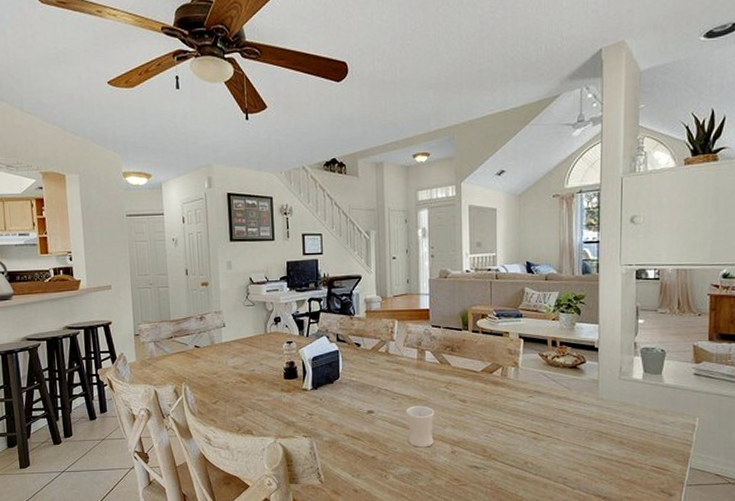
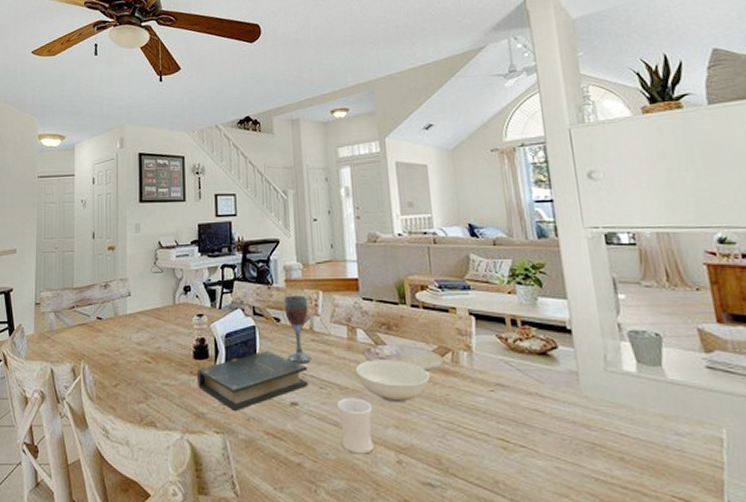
book: none [287,371,383,419] -> present [196,351,309,411]
cup: none [363,324,386,379] -> present [283,295,312,362]
bowl: none [422,375,483,408] -> present [355,360,430,403]
plate: none [430,362,496,383] -> present [363,344,445,371]

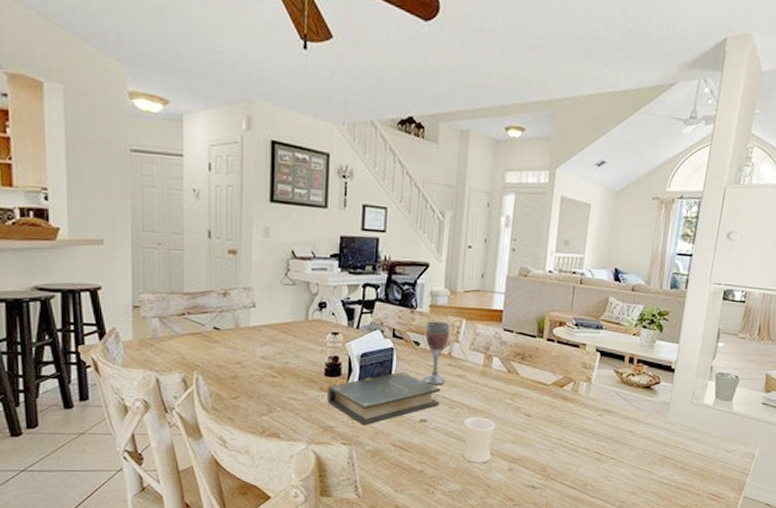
bowl: present [355,360,430,403] -> none [485,385,551,423]
plate: present [363,344,445,371] -> none [495,372,567,397]

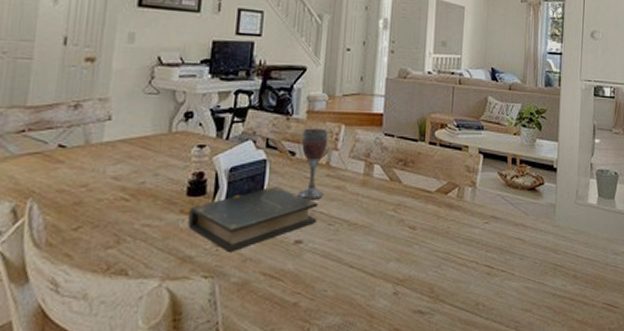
mug: present [463,416,495,464] -> none [342,233,378,289]

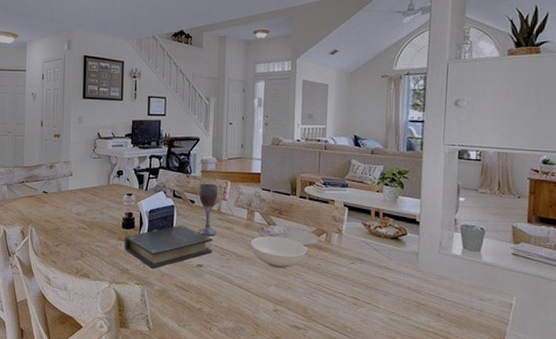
bowl: none [367,195,436,237] -> present [250,236,308,269]
plate: none [377,180,452,206] -> present [258,225,320,247]

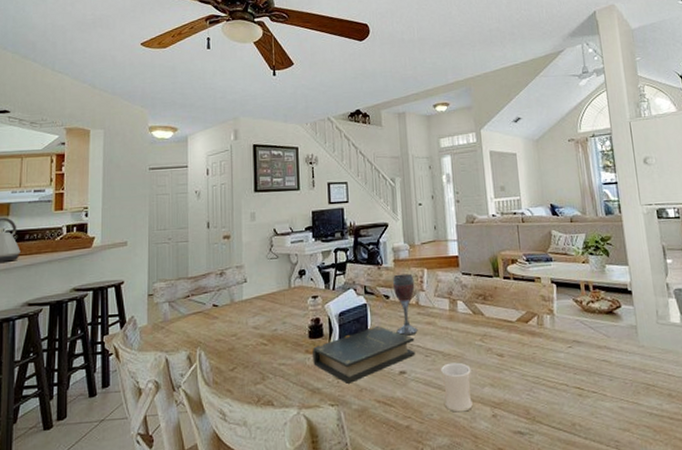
mug: none [233,263,260,304] -> present [441,362,473,413]
bowl: present [250,236,308,269] -> none [456,326,520,364]
plate: present [258,225,320,247] -> none [463,312,532,334]

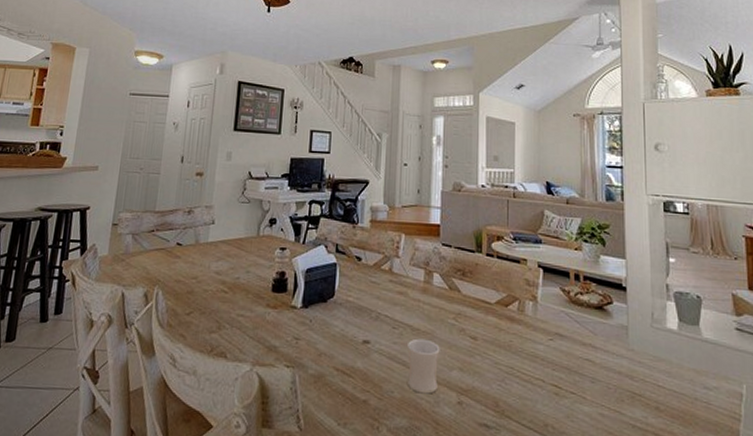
book: present [312,326,416,384] -> none [272,288,383,346]
cup: present [392,273,418,335] -> none [365,236,390,302]

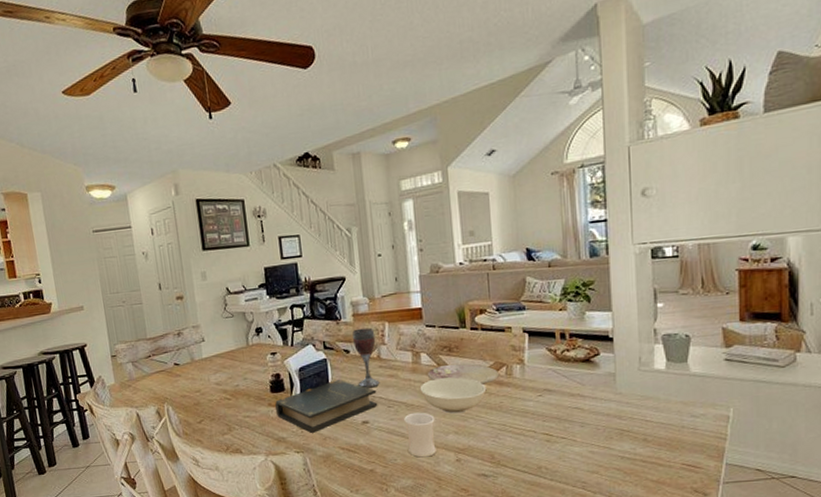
book: none [272,288,383,346] -> present [275,380,378,433]
cup: none [365,236,390,302] -> present [352,327,380,387]
bowl: none [428,303,497,347] -> present [419,377,487,414]
plate: none [437,289,512,318] -> present [427,363,500,385]

